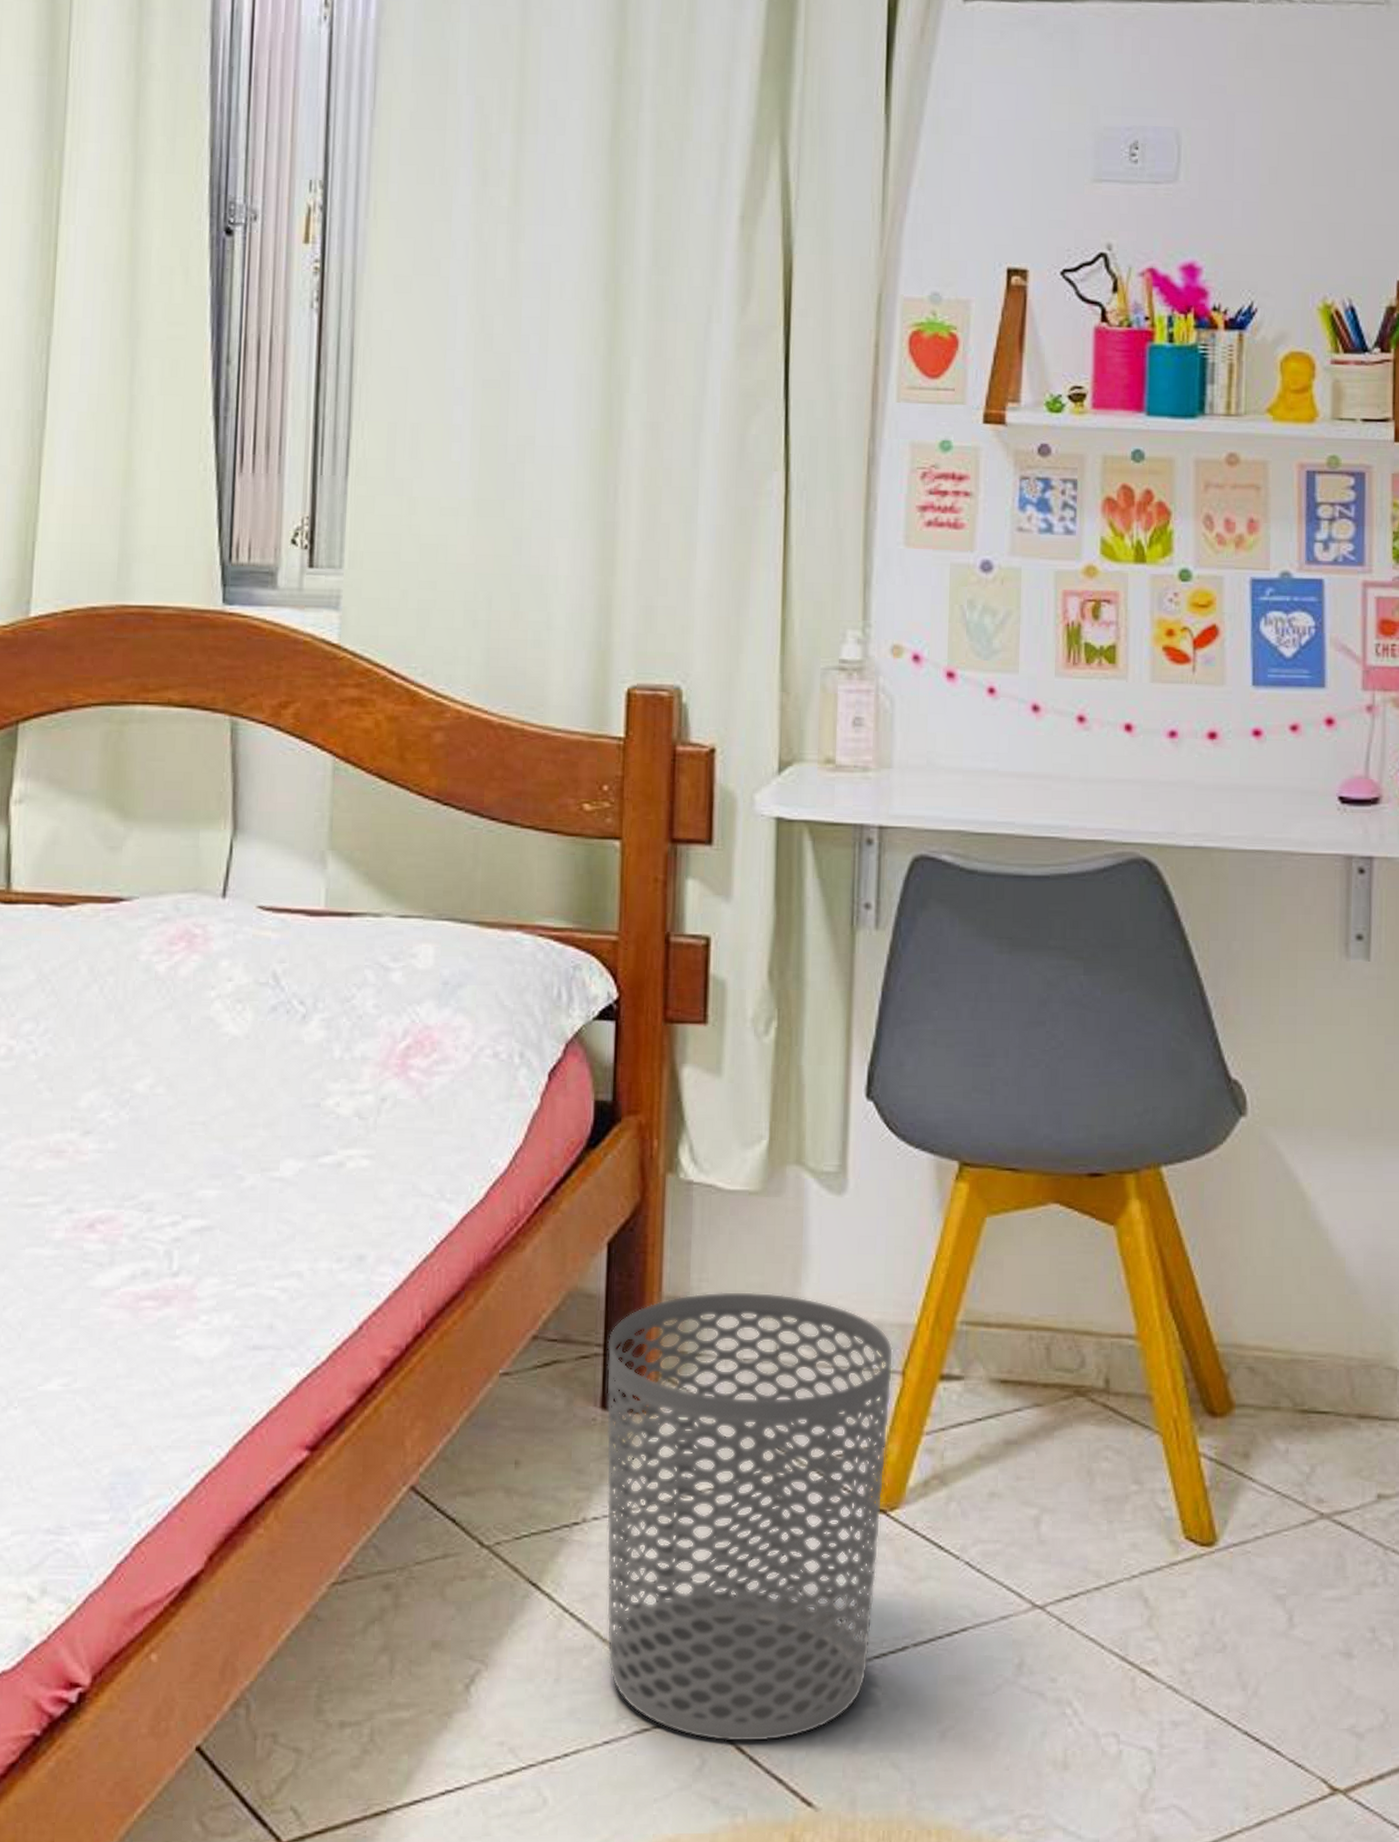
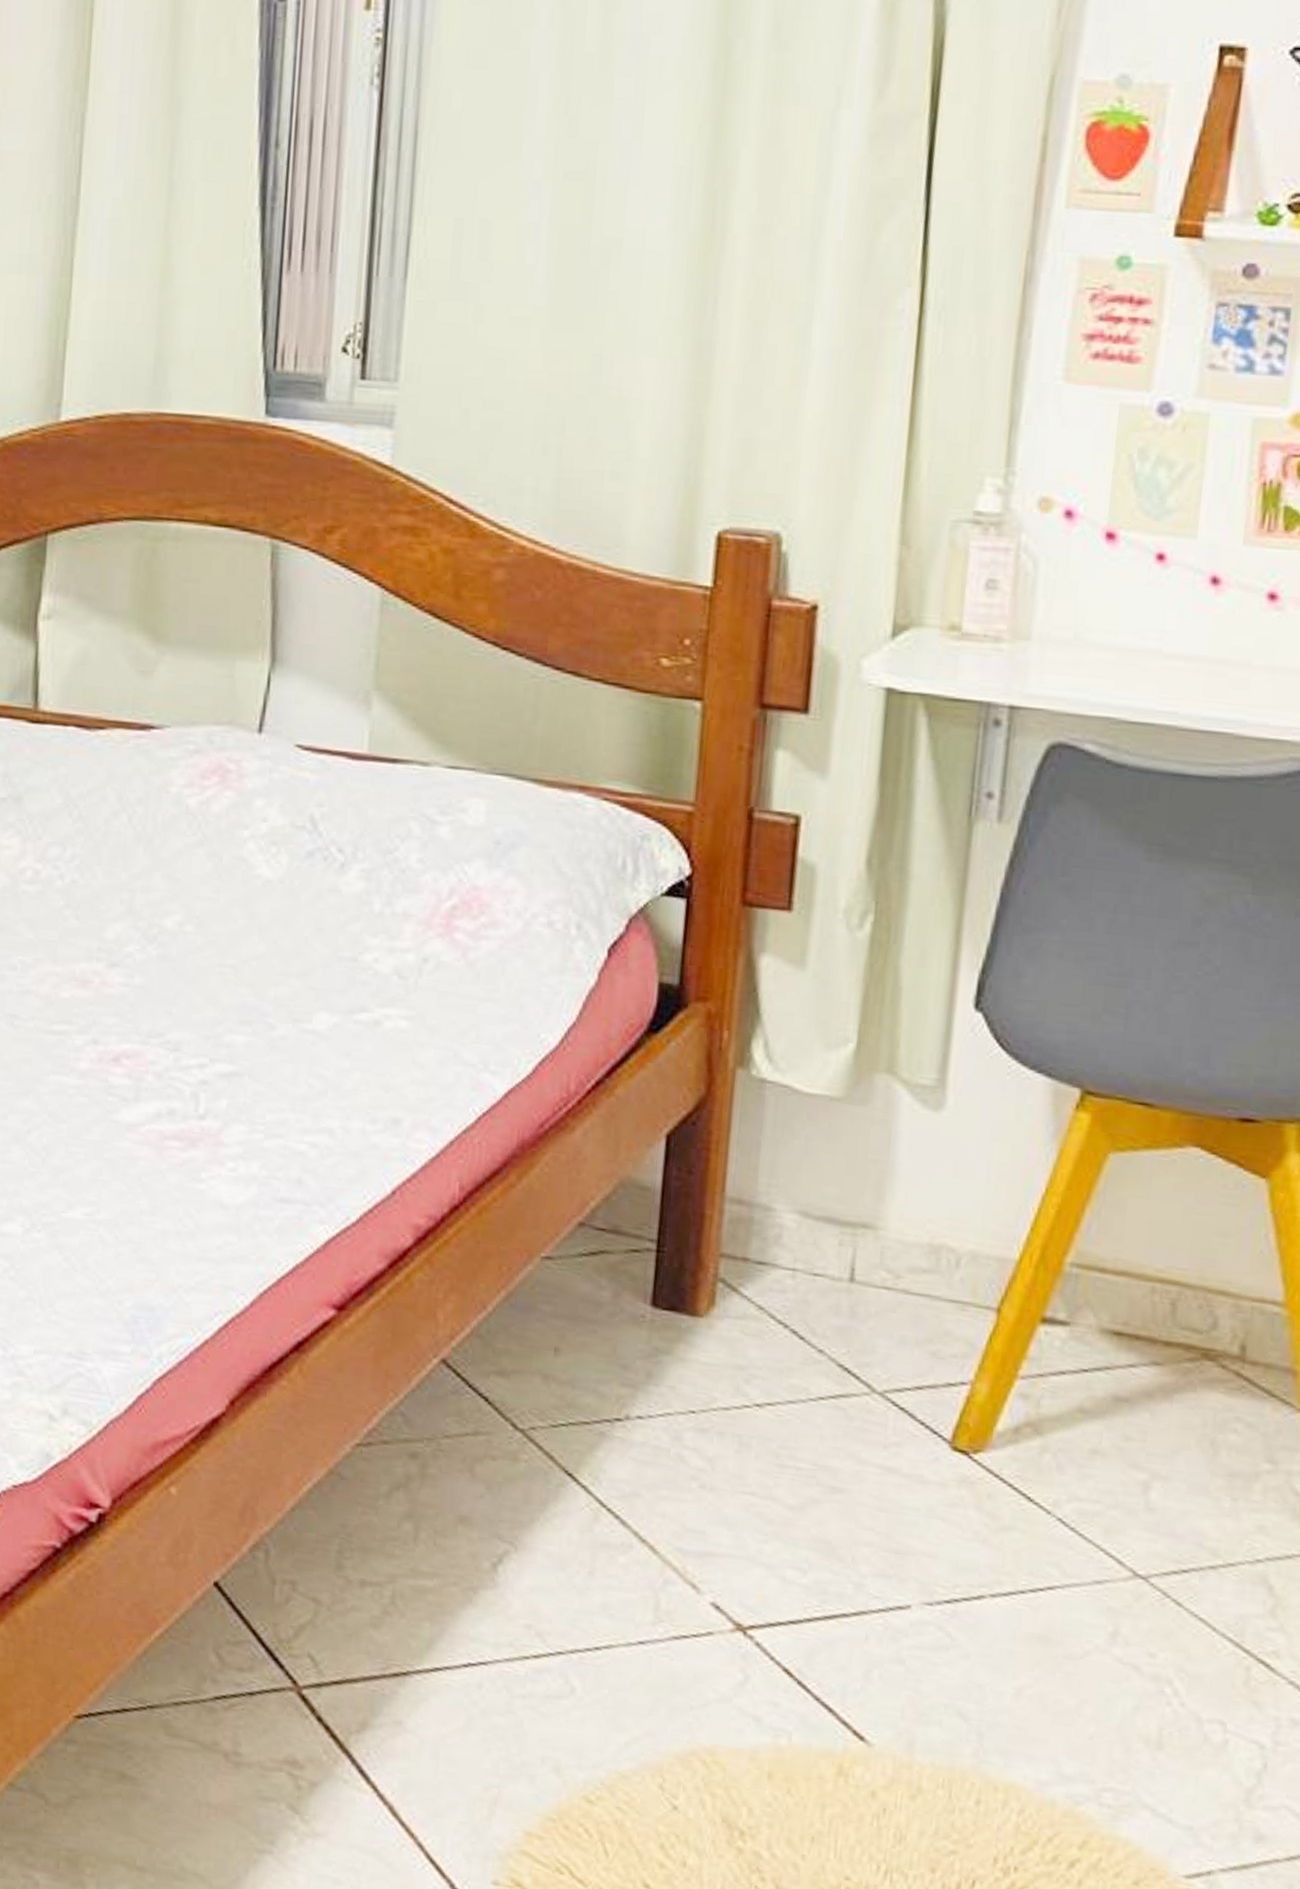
waste bin: present [606,1292,894,1742] -> none [645,1198,989,1669]

